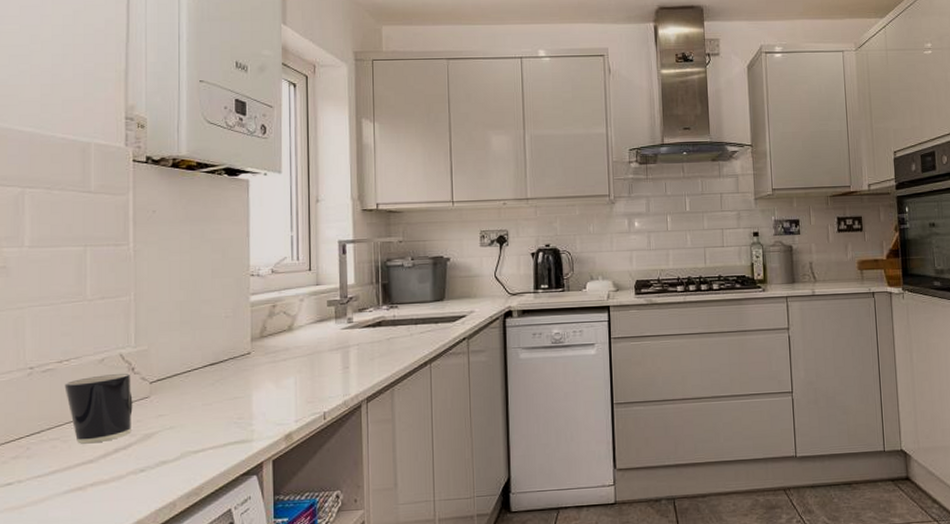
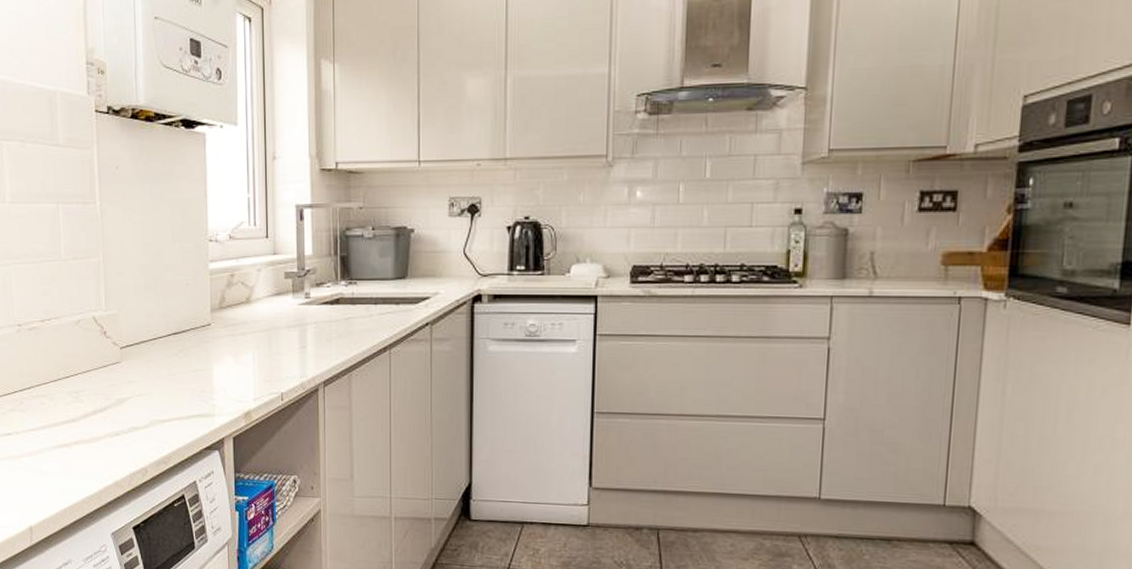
mug: present [64,374,133,444] -> none [48,337,107,404]

